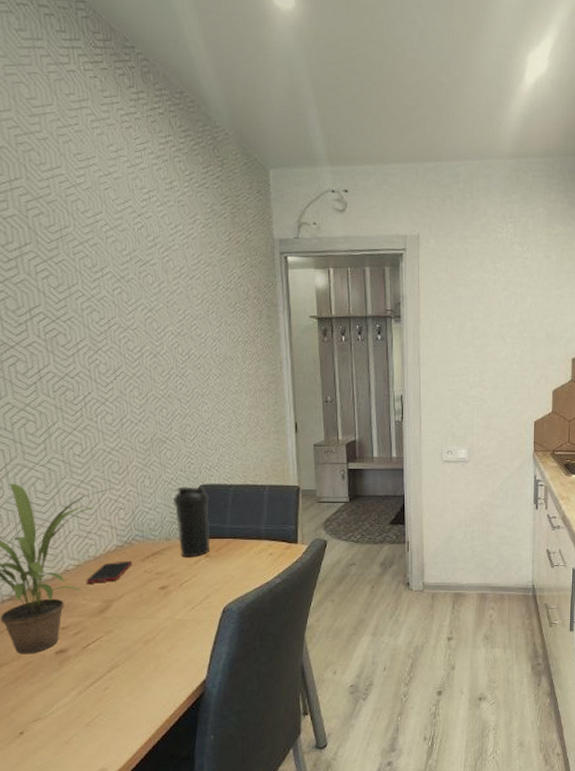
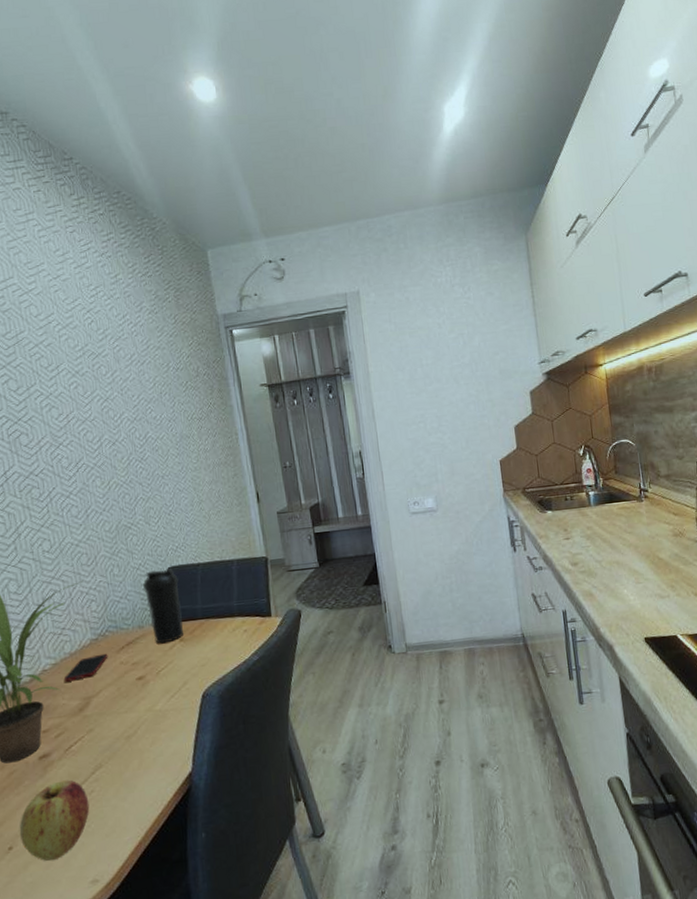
apple: none [31,675,103,748] -> present [19,780,90,862]

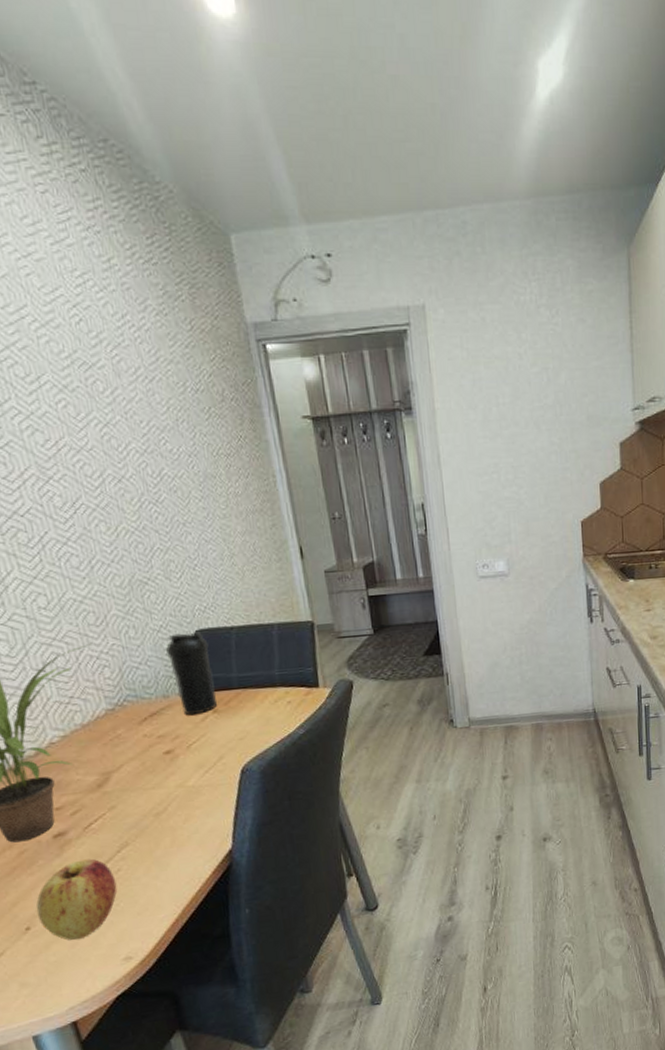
cell phone: present [63,653,108,682] -> none [76,725,129,756]

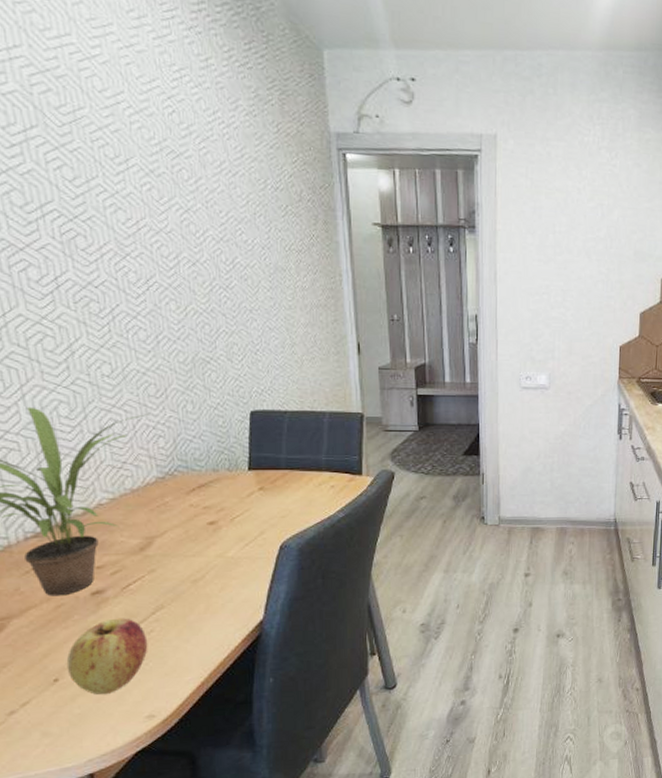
water bottle: present [166,630,217,716] -> none [221,411,263,490]

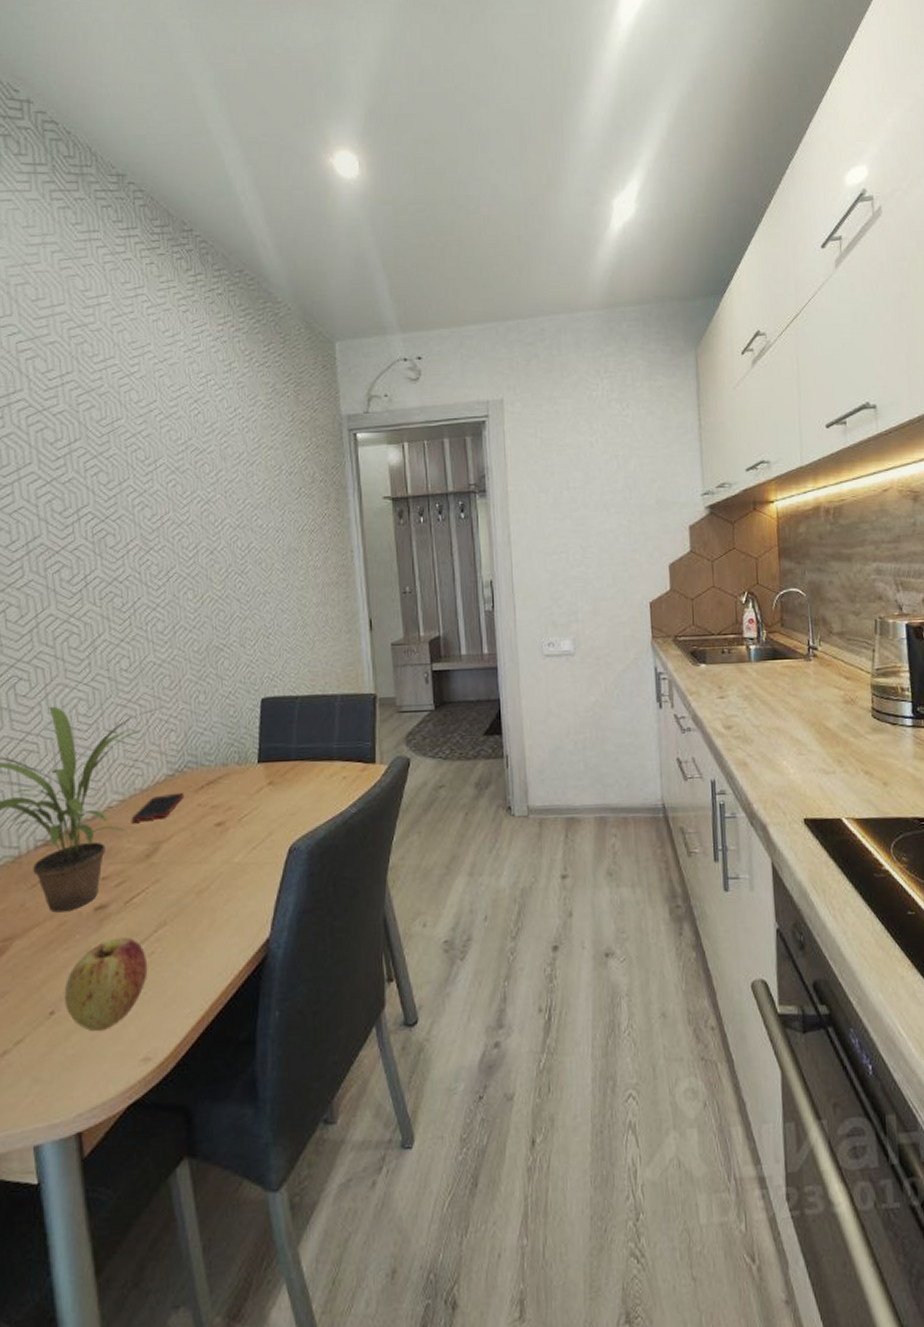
cell phone: none [122,494,176,519] -> present [131,792,185,822]

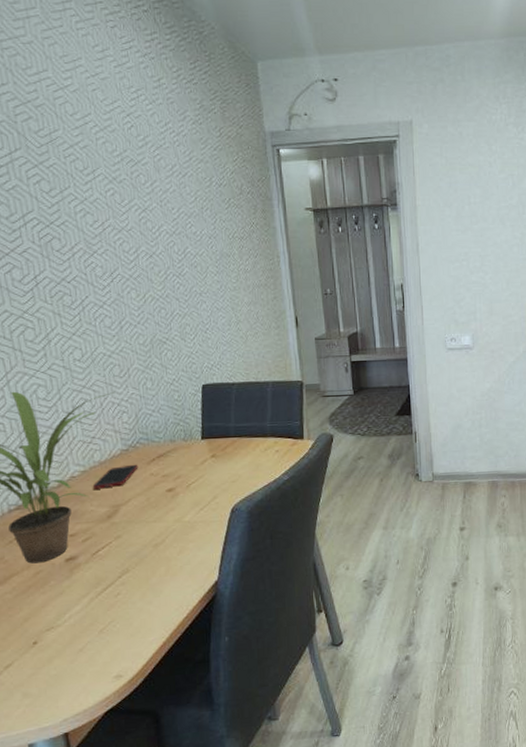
apple: present [64,937,148,1032] -> none [44,582,116,657]

